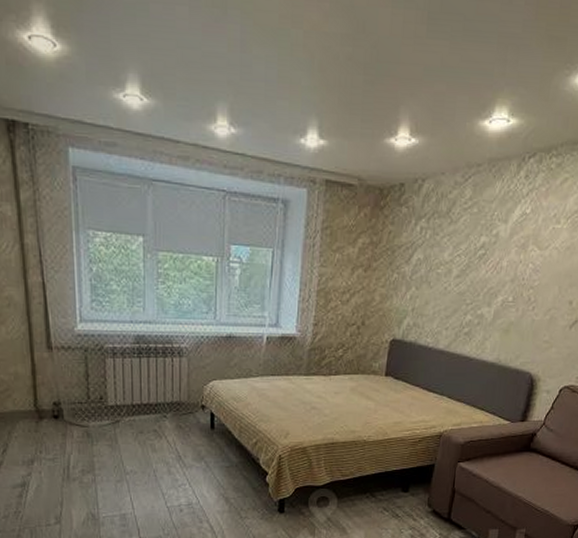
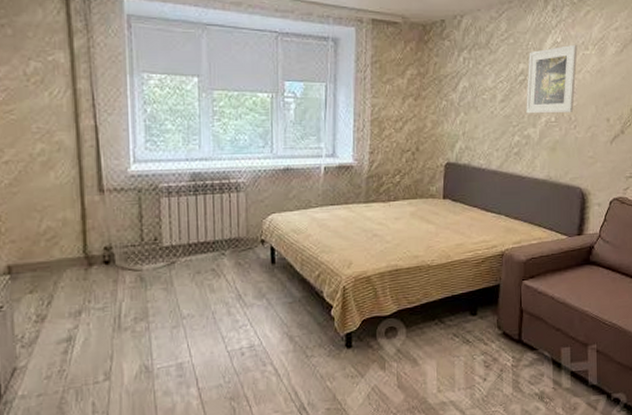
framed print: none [482,216,548,294] -> present [526,44,578,114]

